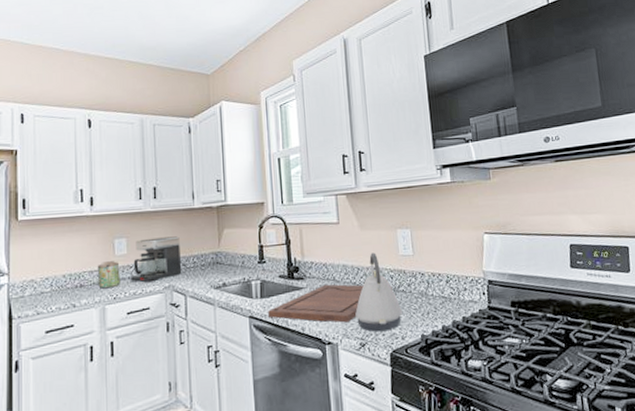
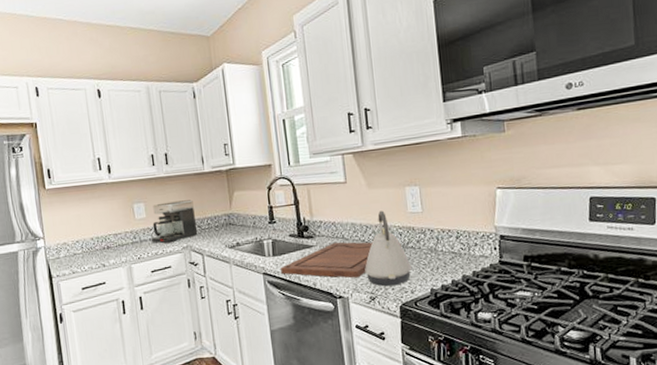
canister: present [97,261,120,289] -> none [120,224,143,250]

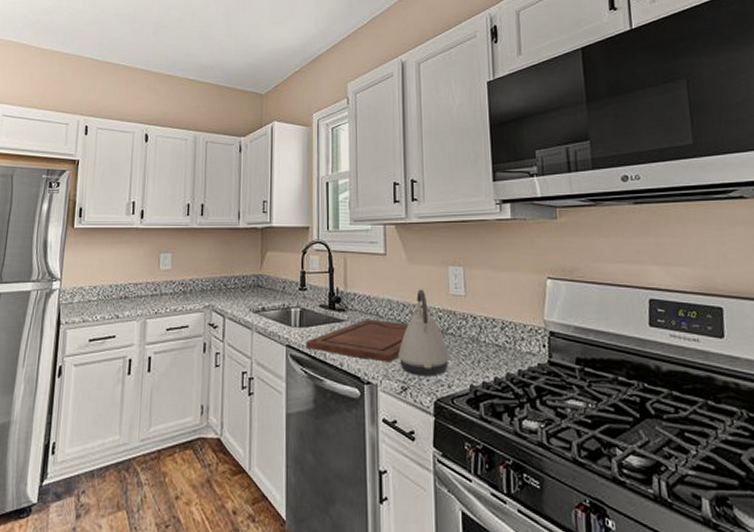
coffee maker: present [152,200,198,243] -> none [173,255,223,300]

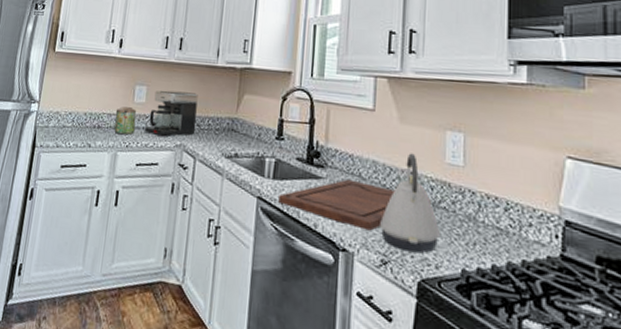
canister: none [141,275,163,302] -> present [114,106,137,135]
coffee maker: none [173,255,223,300] -> present [145,90,198,137]

